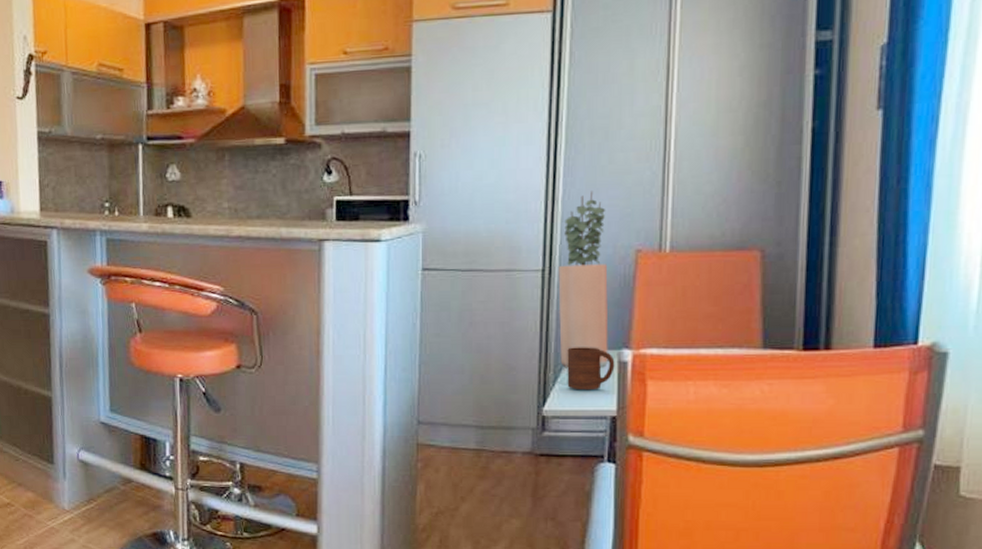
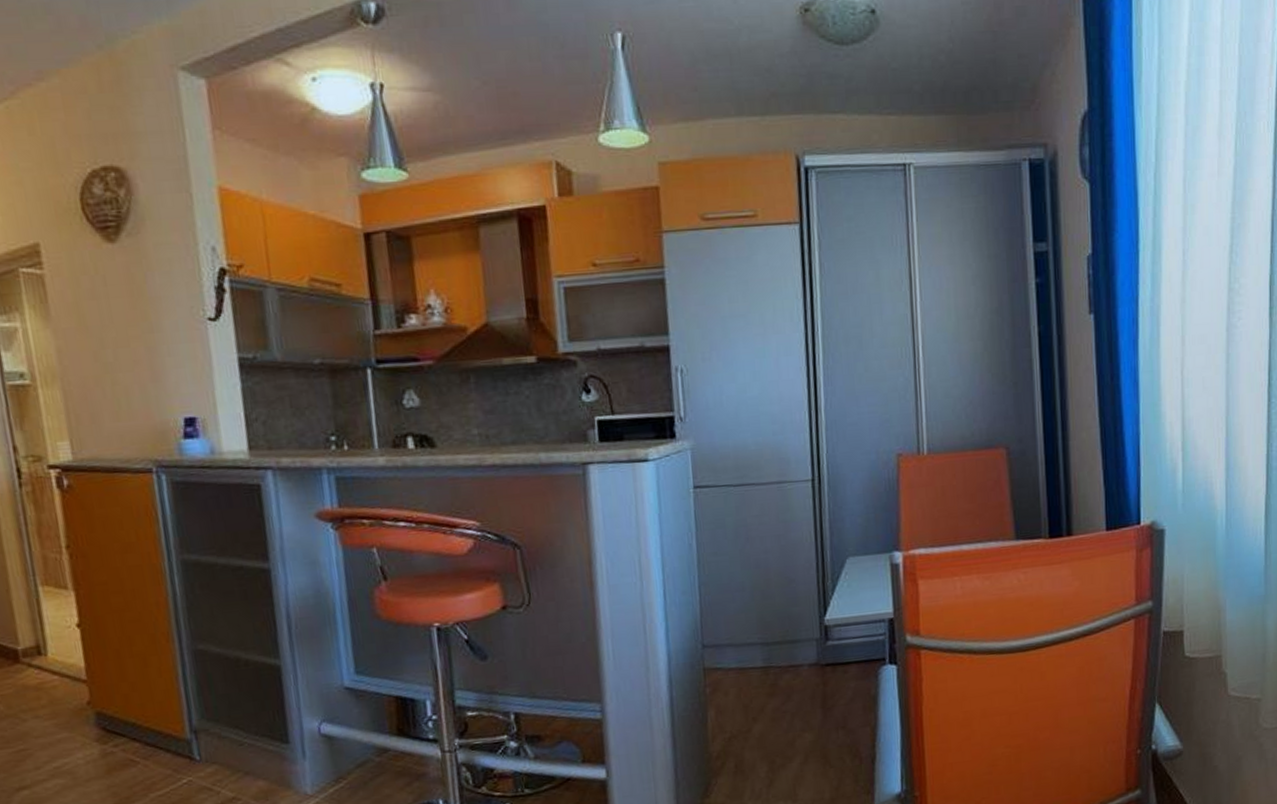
vase: present [558,191,608,368] -> none [827,399,881,576]
cup: present [567,347,615,391] -> none [842,552,888,597]

